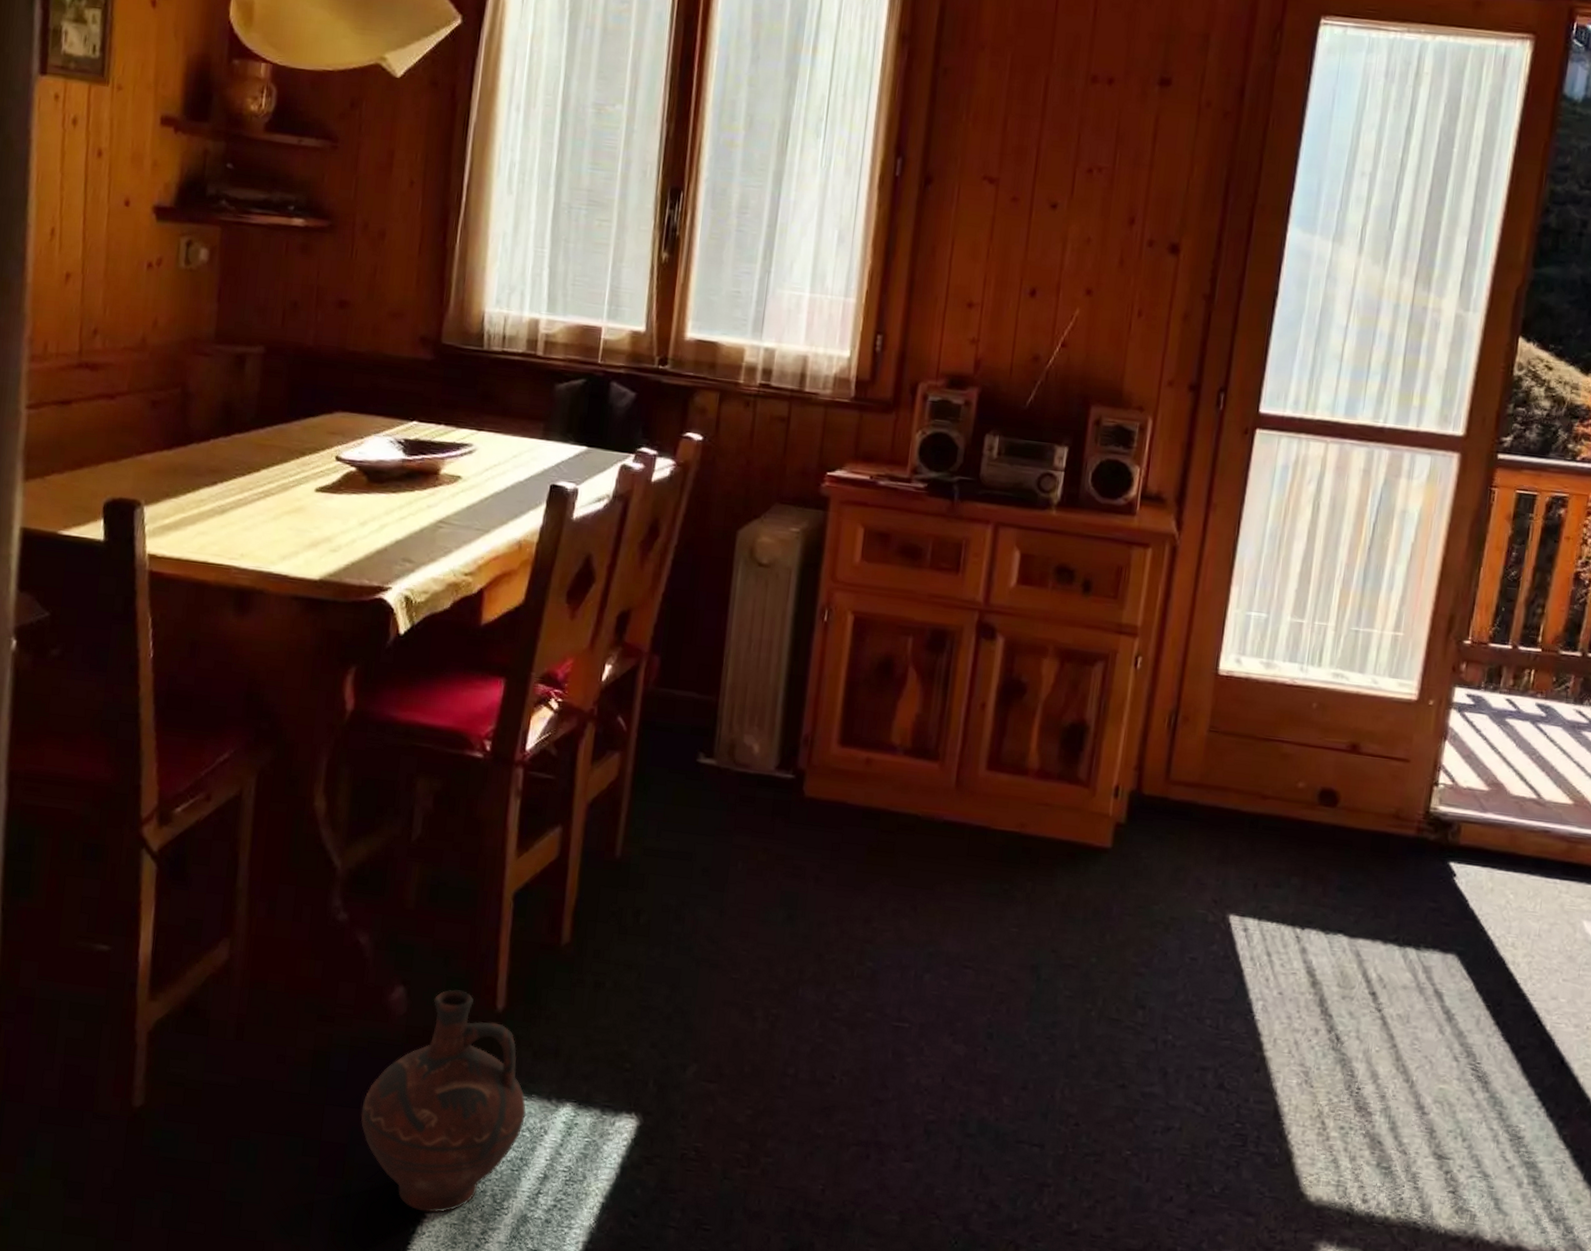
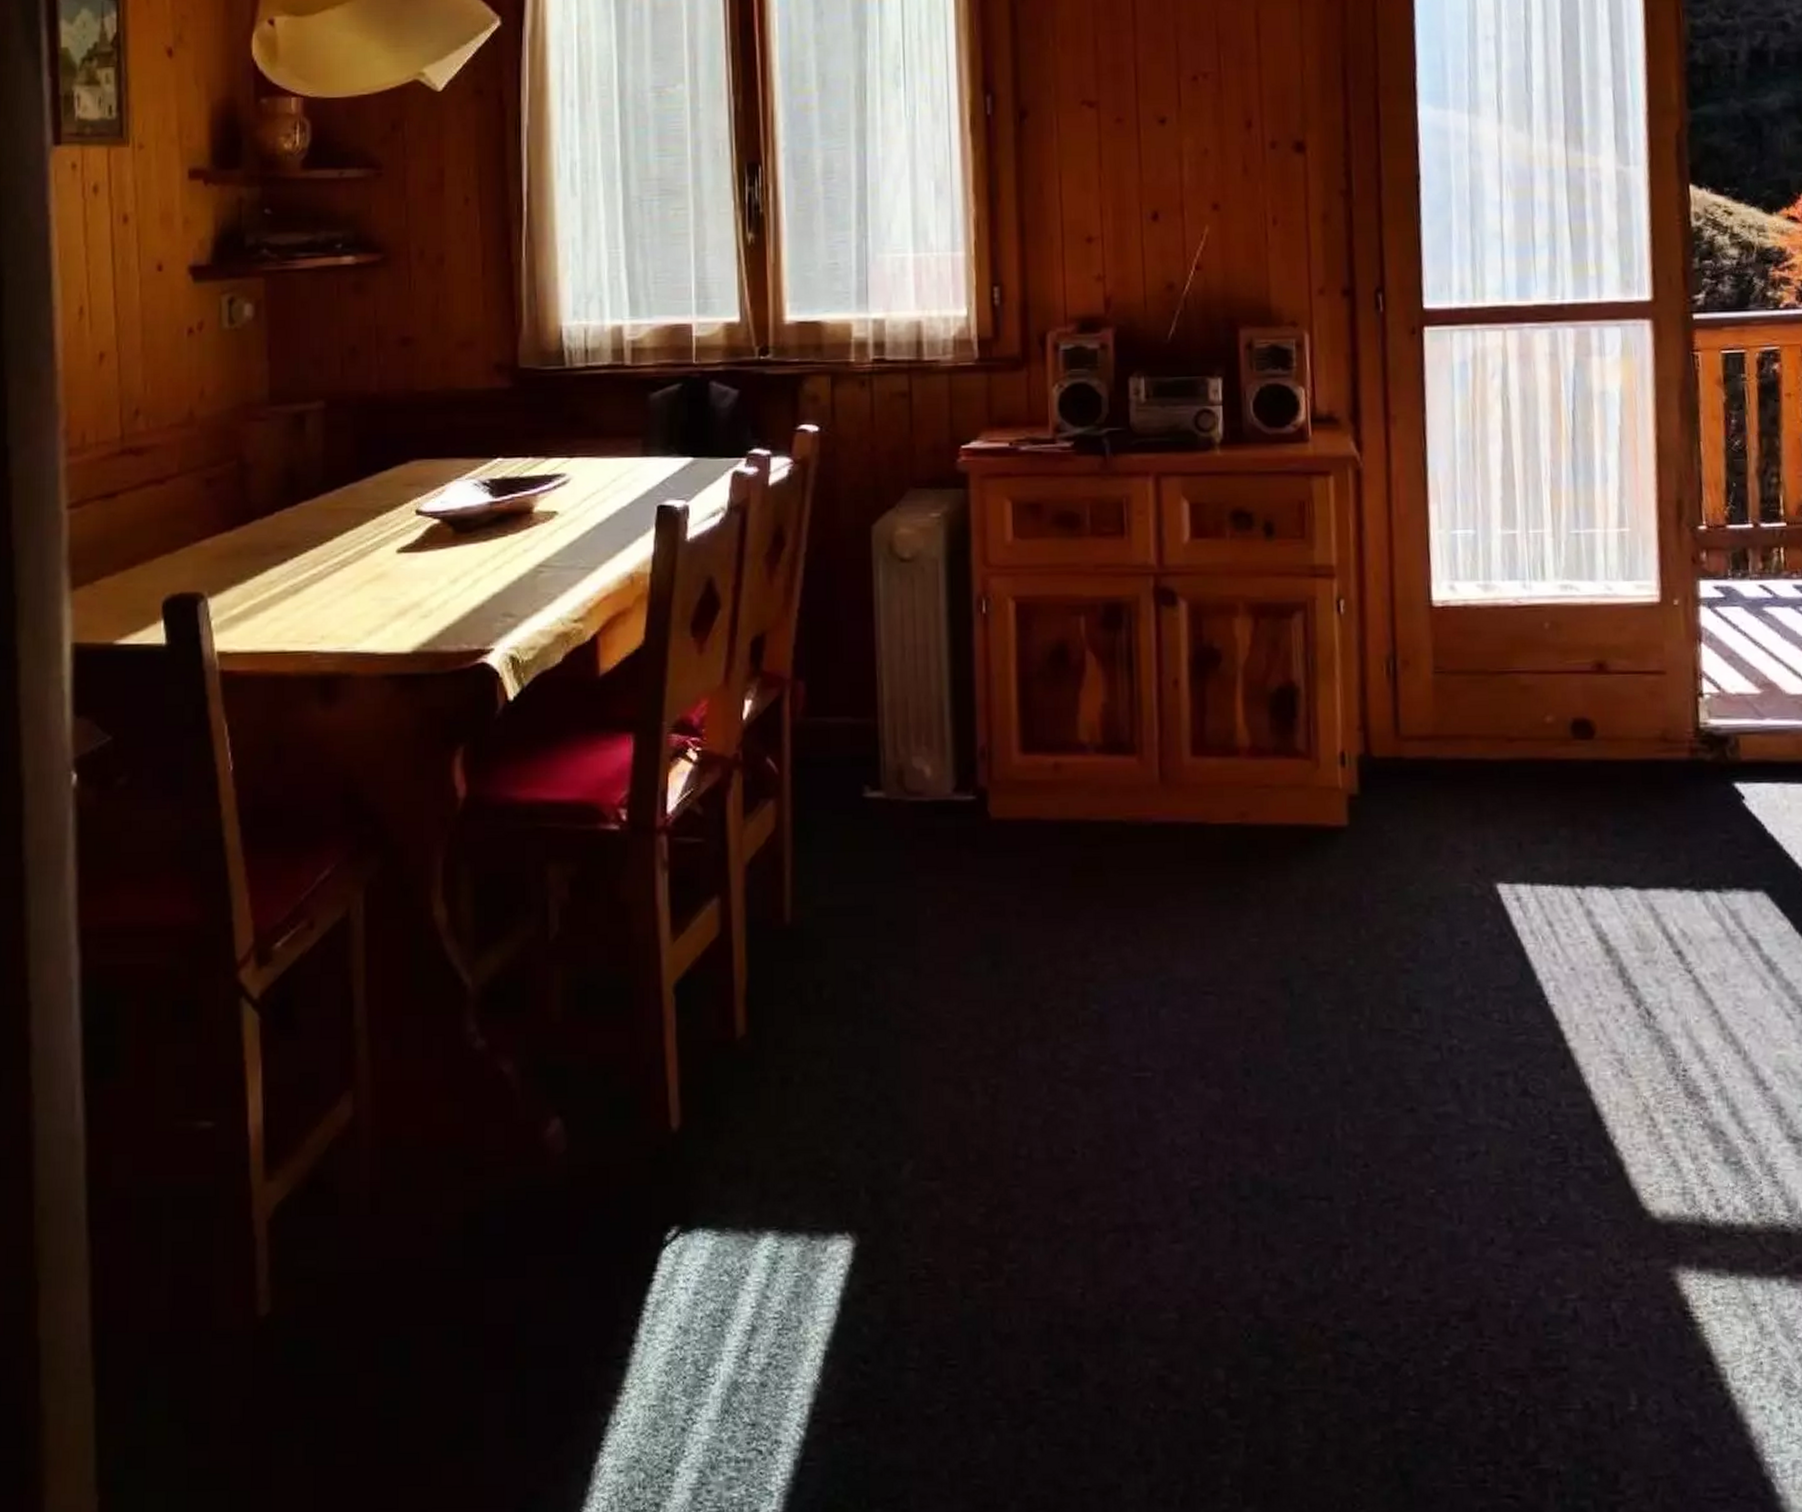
ceramic jug: present [361,989,527,1213] -> none [527,1112,722,1396]

